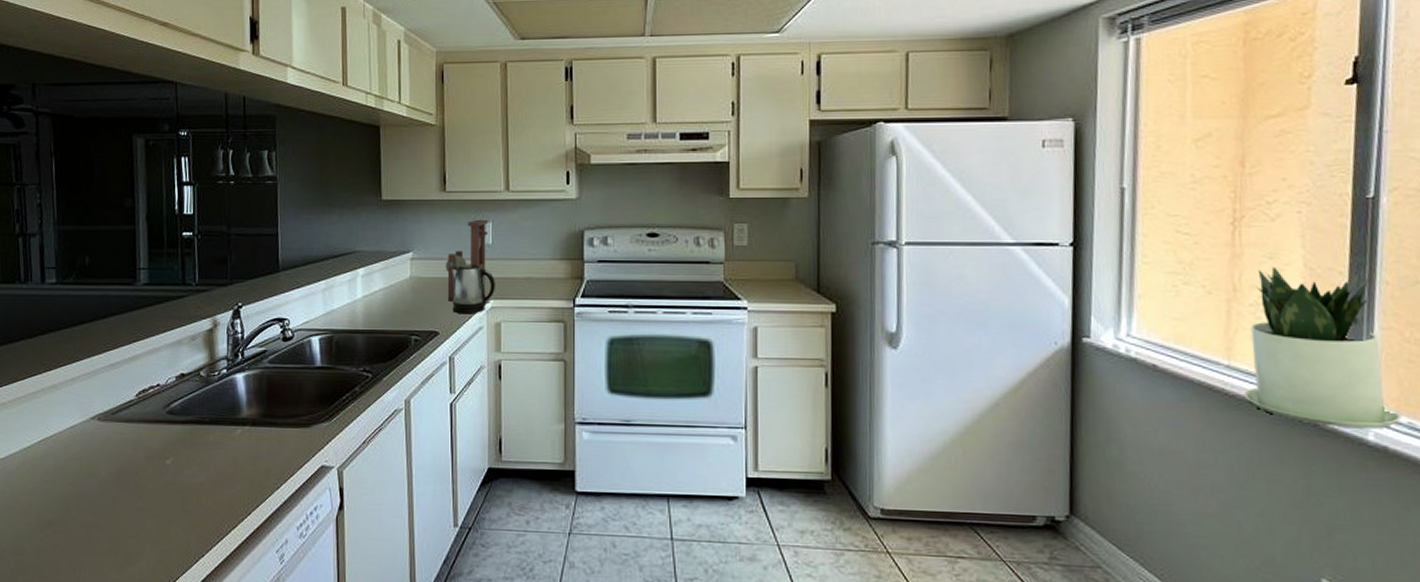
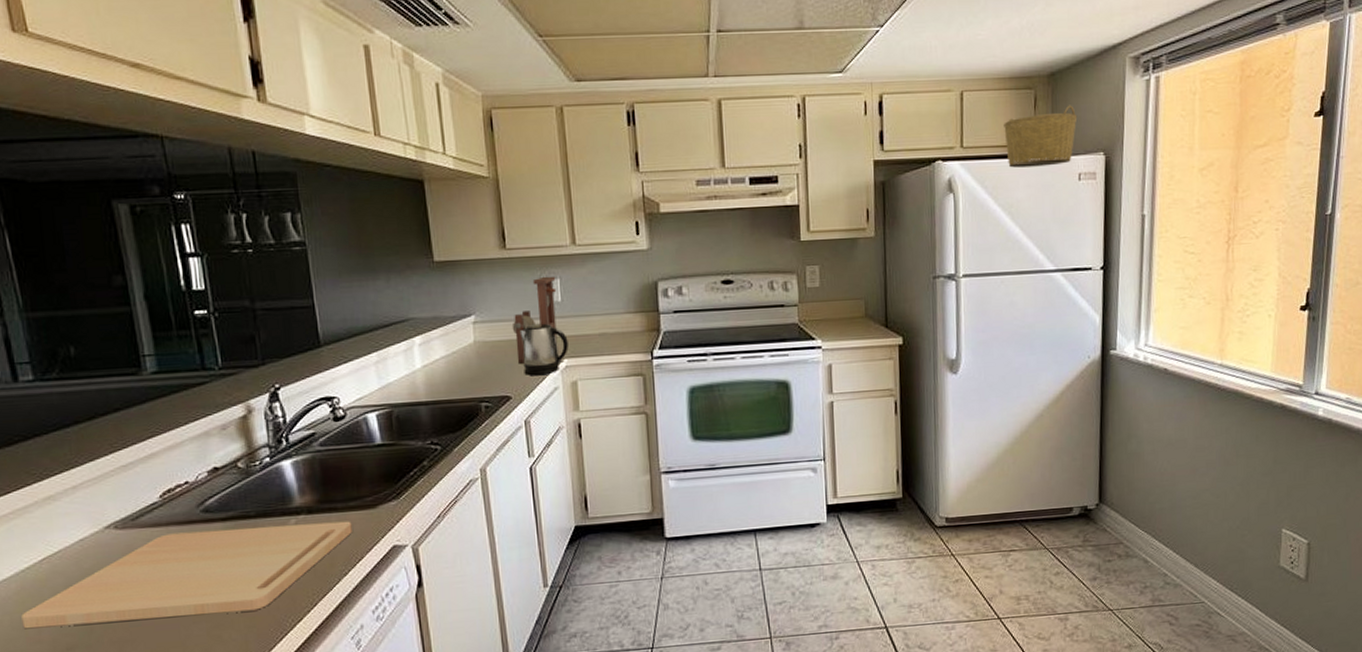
cutting board: none [18,430,288,512] -> present [21,521,352,629]
basket: none [954,67,1041,132] -> present [1004,105,1078,168]
planter: present [1244,267,1401,429] -> none [1232,276,1342,407]

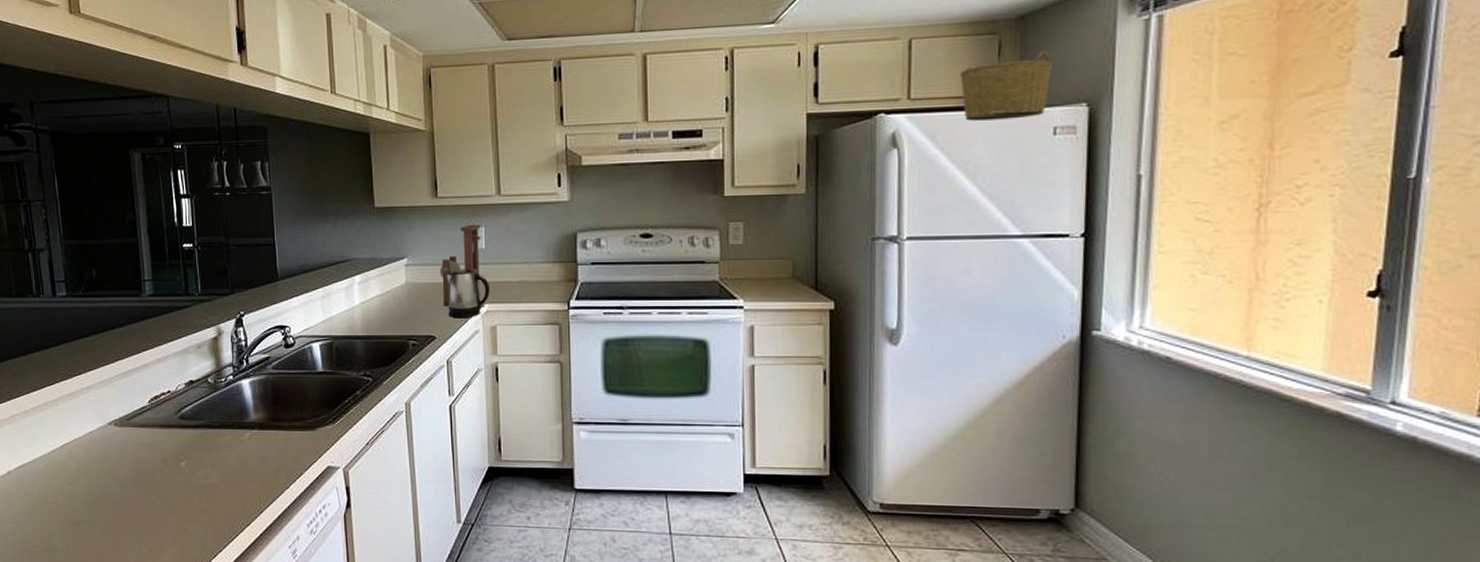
cutting board: present [21,521,352,629] -> none [46,434,295,511]

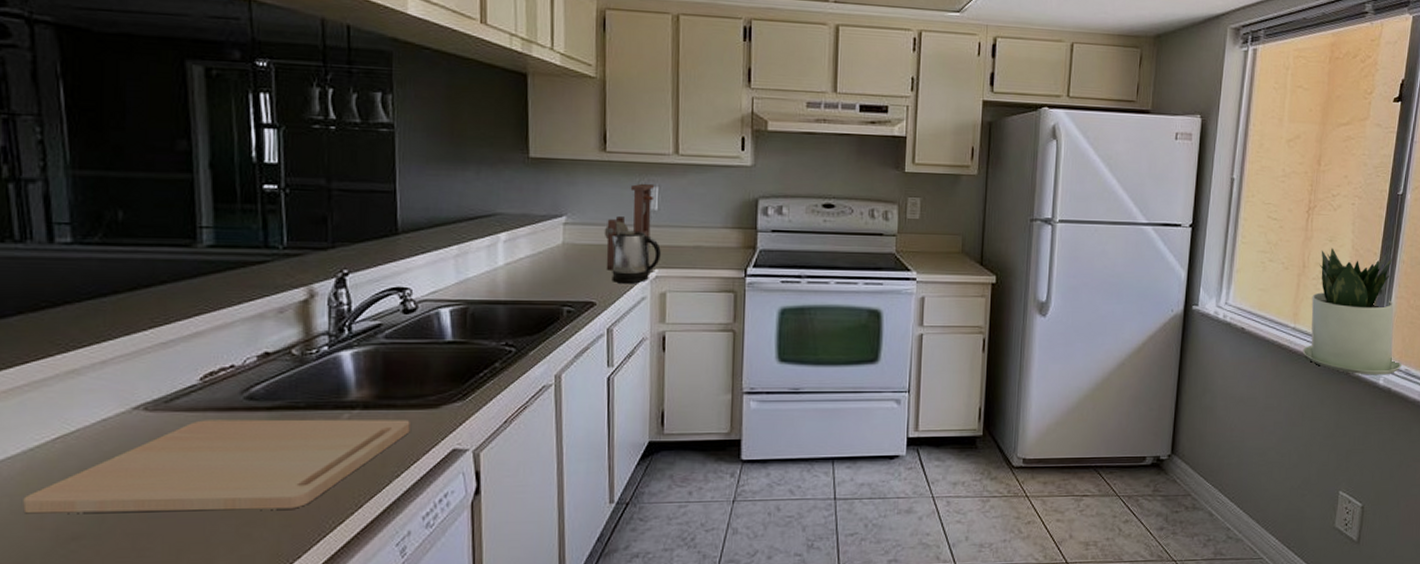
cutting board: none [46,434,295,511] -> present [23,419,410,514]
basket: present [960,50,1053,121] -> none [1109,67,1179,123]
planter: none [1263,253,1434,419] -> present [1302,248,1402,375]

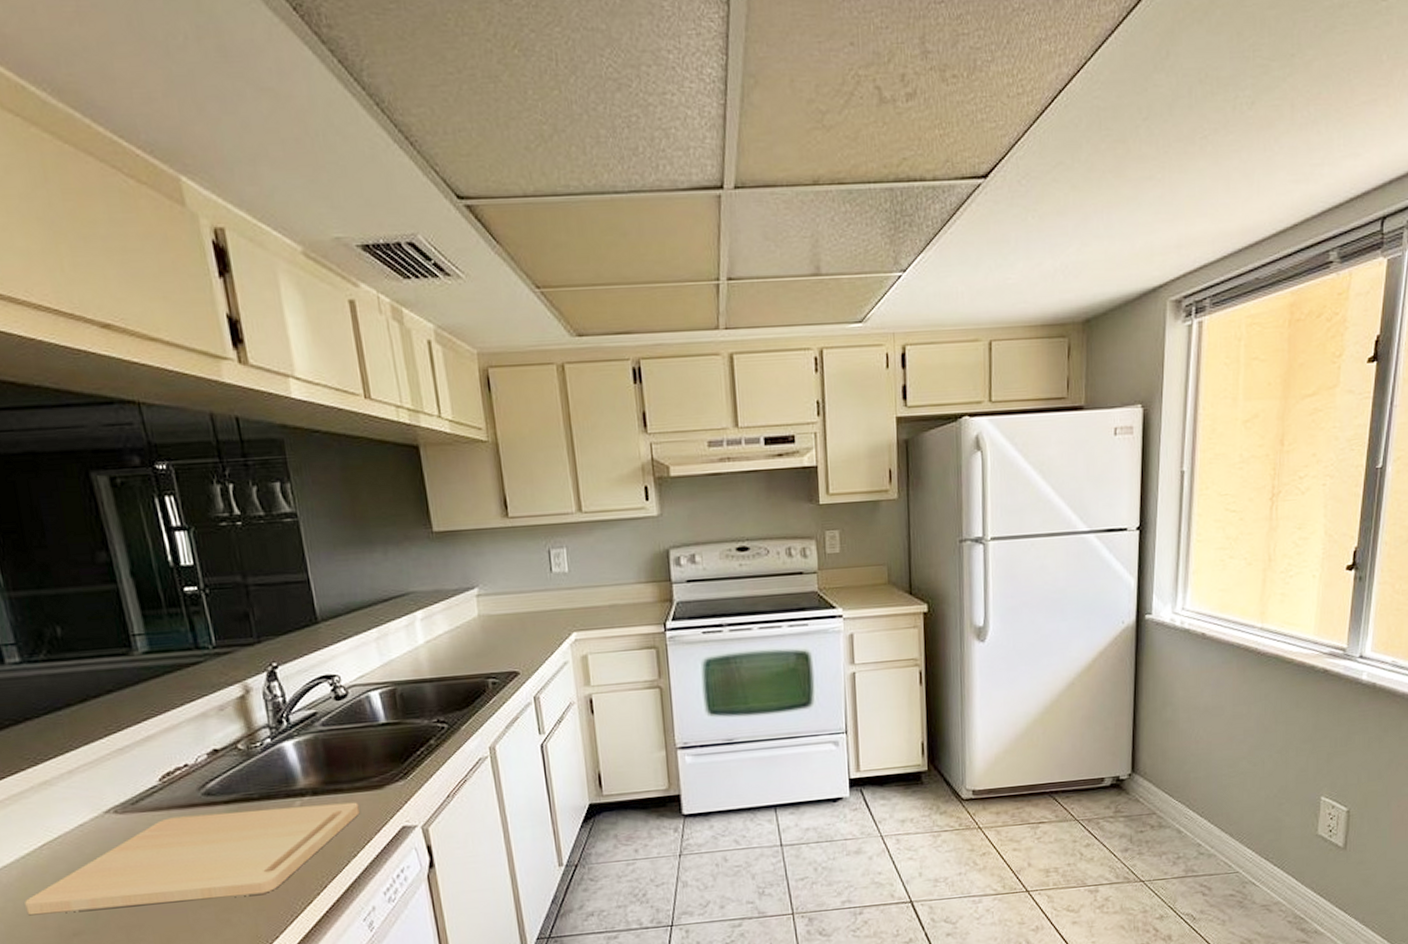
paper towel holder: present [604,183,654,270] -> none [517,545,566,638]
kettle: present [611,230,661,284] -> none [525,595,578,651]
planter: present [1302,248,1402,375] -> none [1272,534,1387,671]

